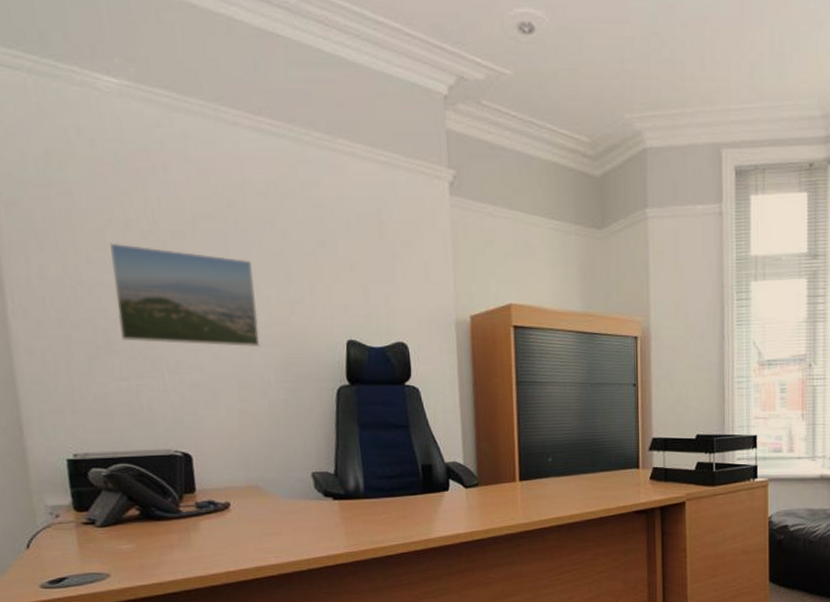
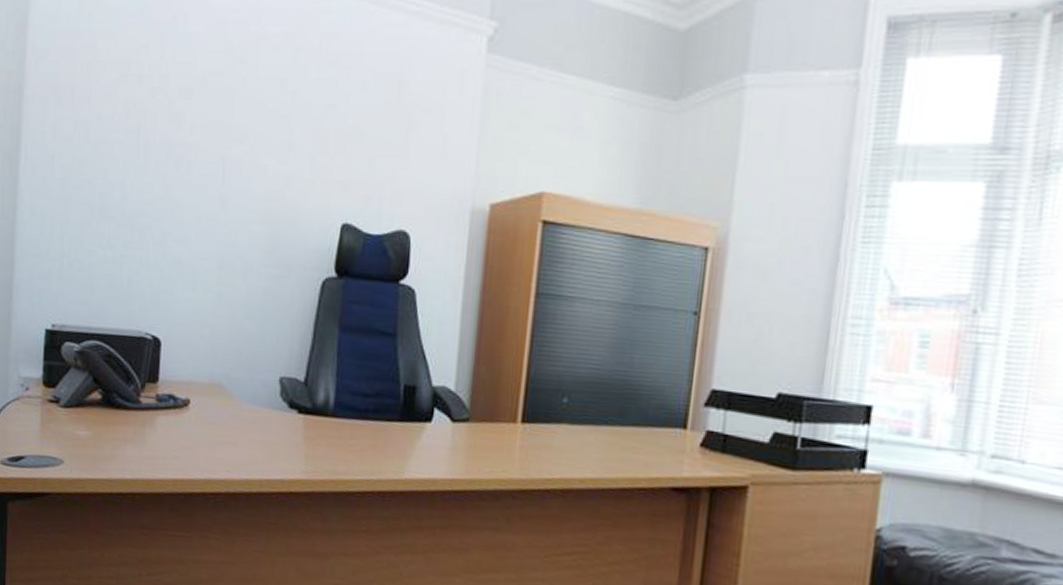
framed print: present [110,242,260,348] -> none [115,99,254,224]

